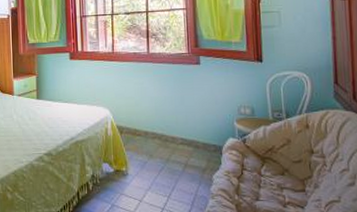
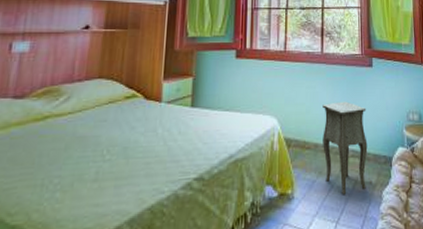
side table: none [151,96,202,176] -> present [322,101,373,195]

